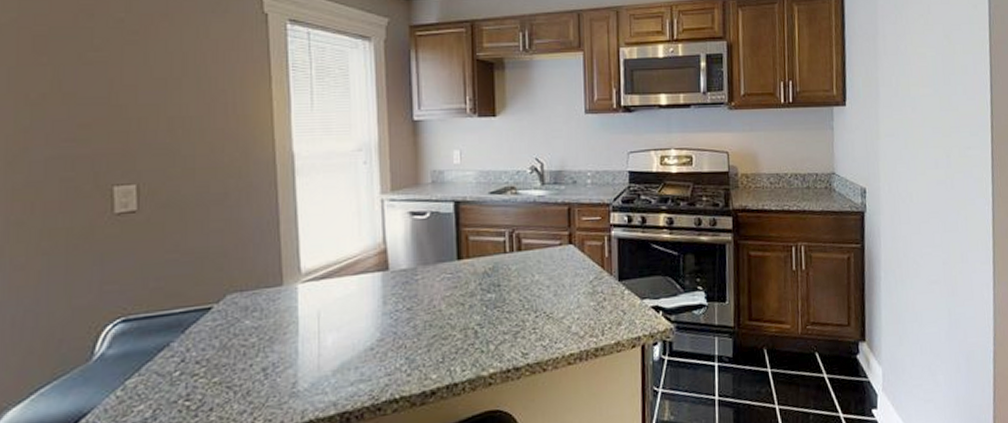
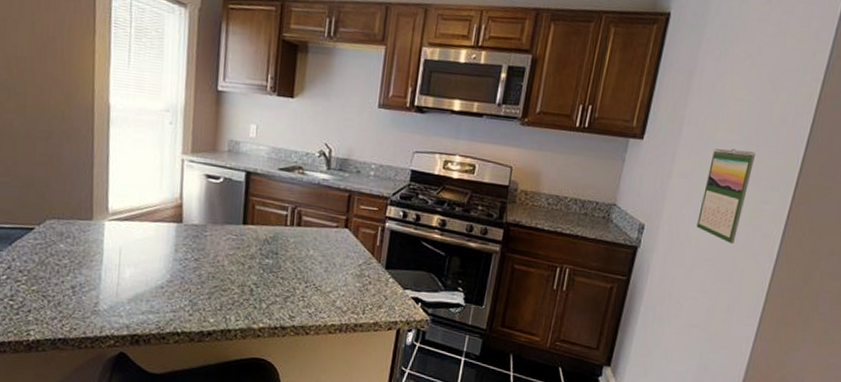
calendar: none [911,101,952,194] -> present [696,148,756,245]

